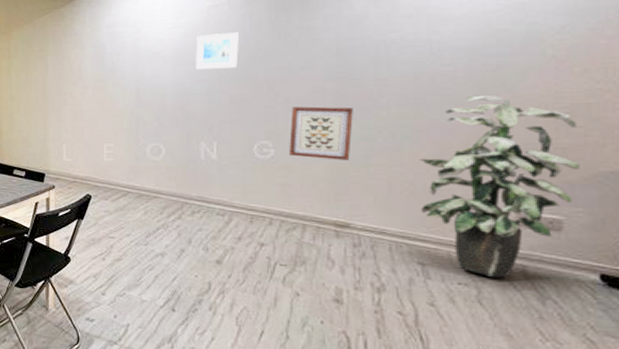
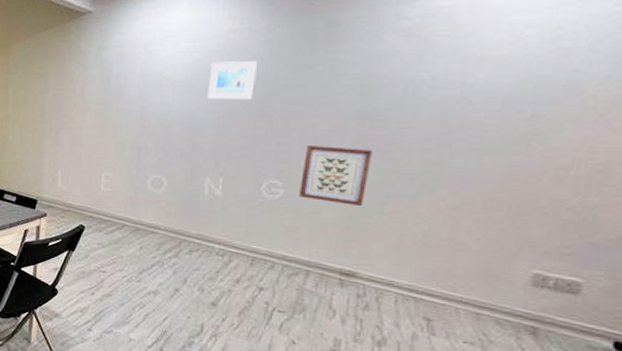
indoor plant: present [420,94,580,279] -> none [433,145,610,340]

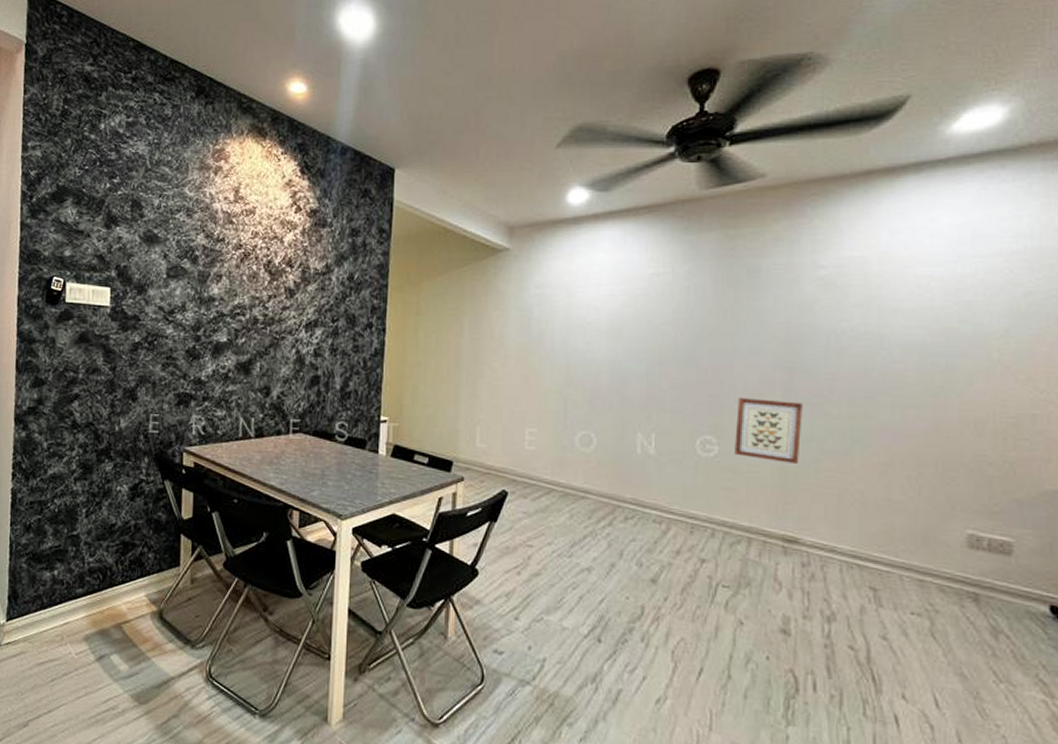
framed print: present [207,61,258,101] -> none [634,306,684,349]

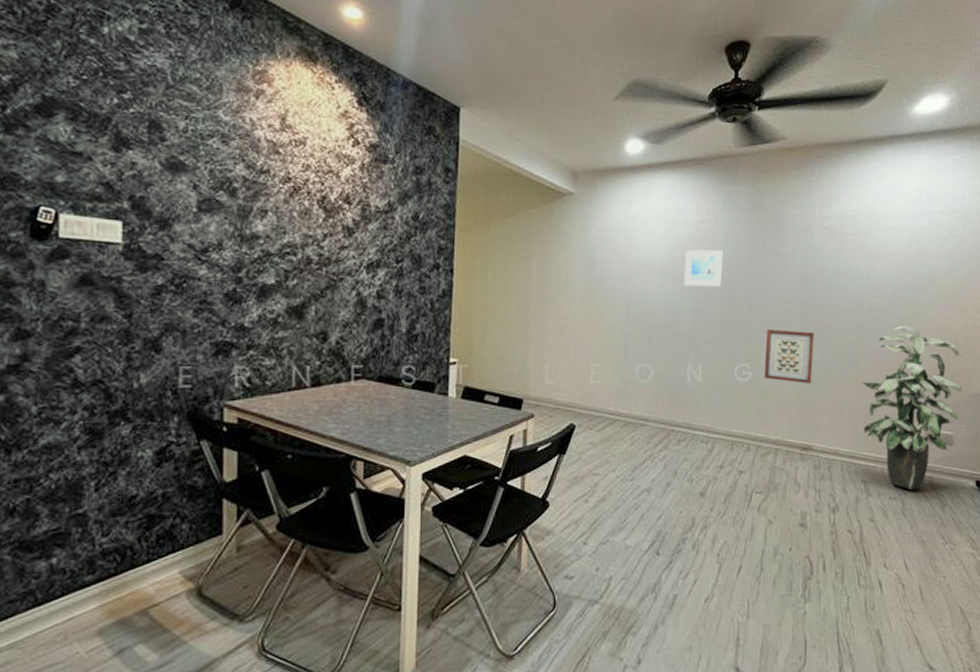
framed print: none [634,306,684,349] -> present [684,249,724,288]
indoor plant: none [871,398,1027,608] -> present [862,325,962,490]

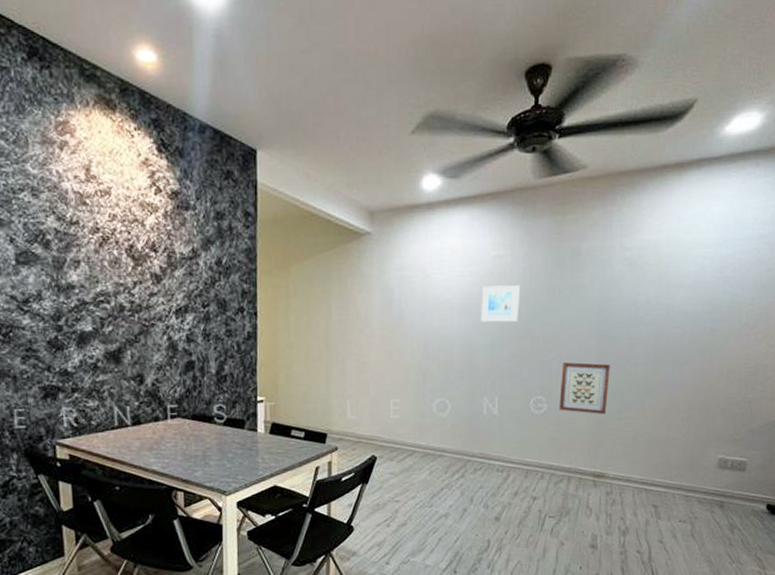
indoor plant: present [862,325,962,490] -> none [656,355,758,514]

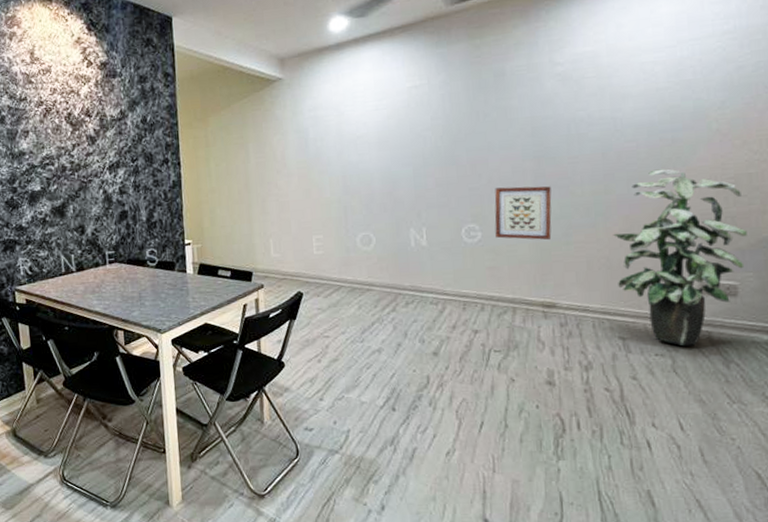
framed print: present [481,285,521,323] -> none [399,113,442,153]
indoor plant: none [656,355,758,514] -> present [613,168,747,347]

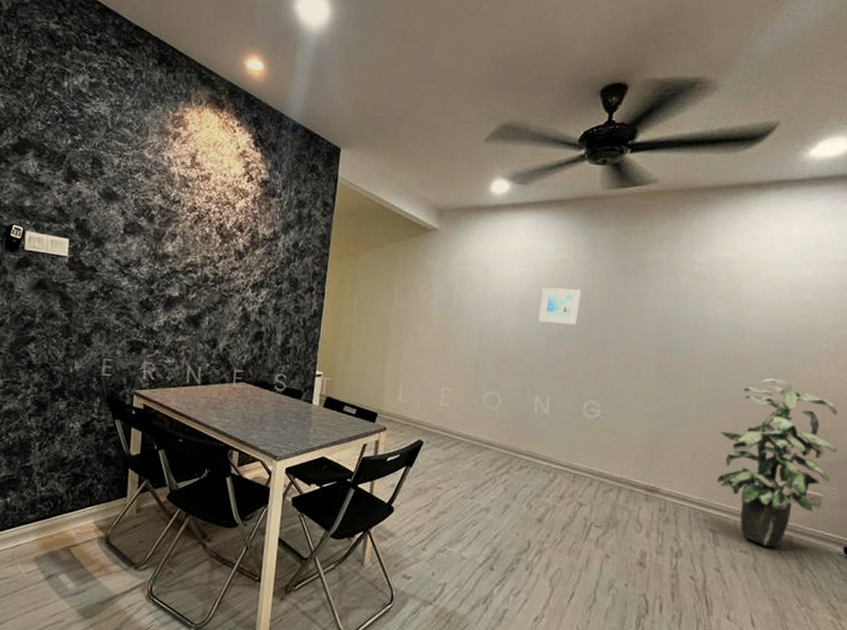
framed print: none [399,113,442,153] -> present [538,287,582,326]
wall art: present [494,186,552,241] -> none [613,370,671,428]

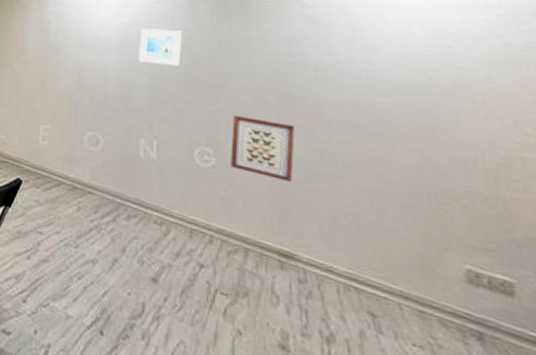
wall art: none [613,370,671,428] -> present [231,115,295,183]
indoor plant: present [717,377,838,548] -> none [363,131,524,346]

